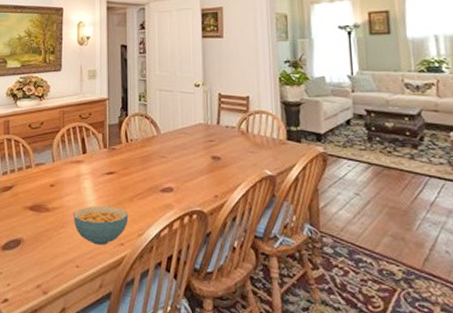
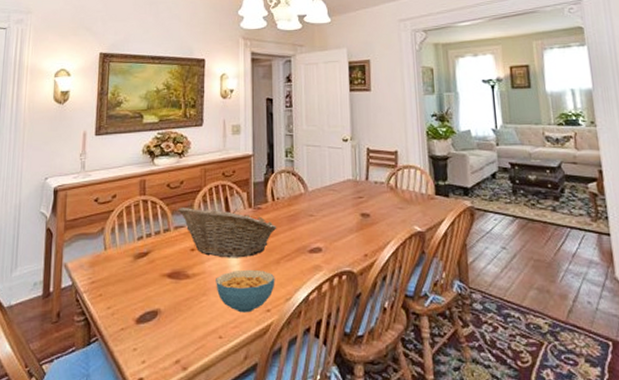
fruit basket: none [38,145,131,195] -> present [178,206,277,258]

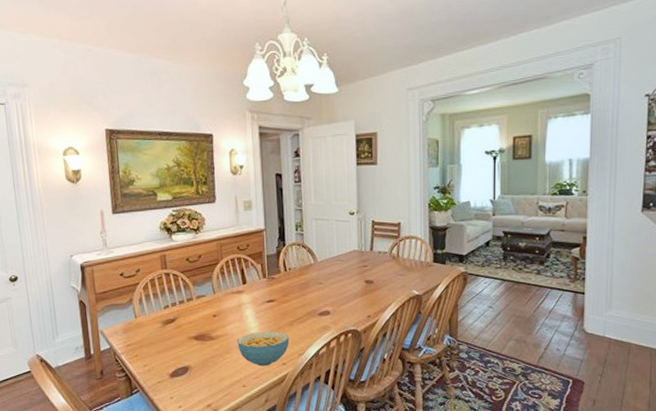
fruit basket: present [178,206,277,258] -> none [198,278,290,322]

